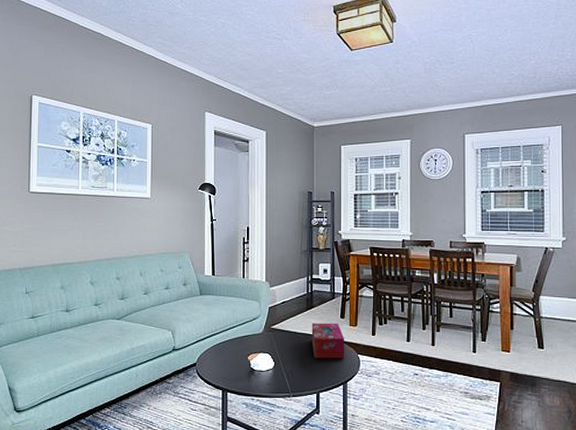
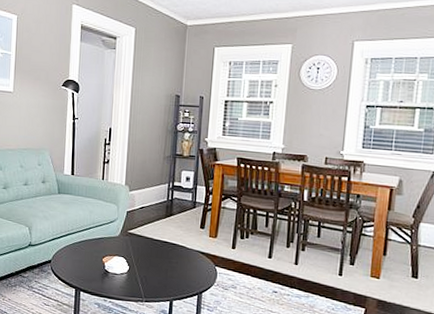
tissue box: present [311,322,345,359] -> none [168,230,203,270]

